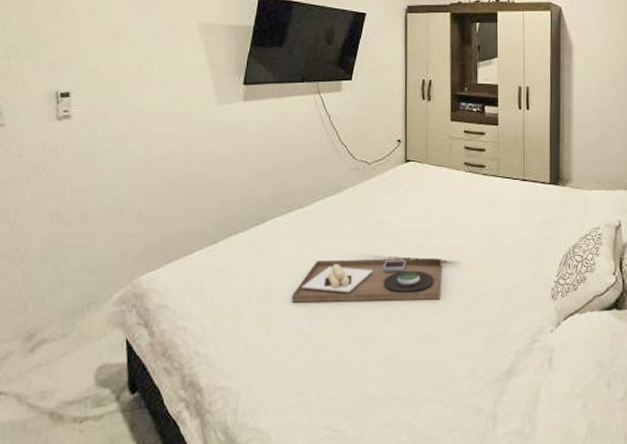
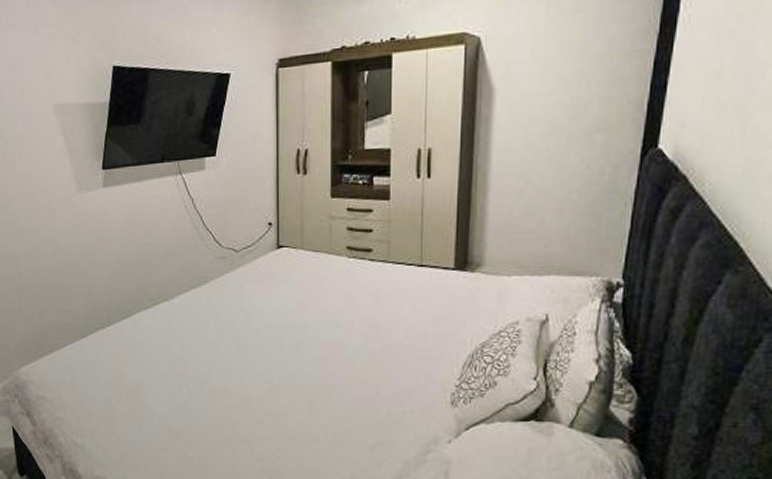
platter: present [291,258,443,303] -> none [159,356,320,401]

